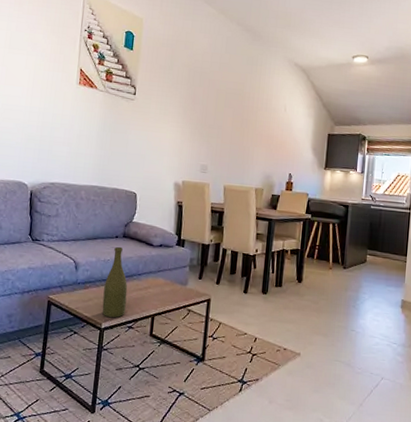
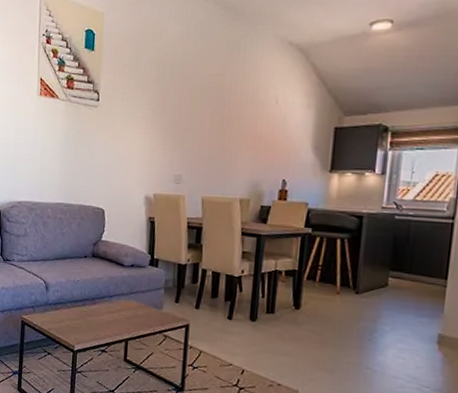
bottle: present [102,246,128,318] -> none [74,266,99,341]

